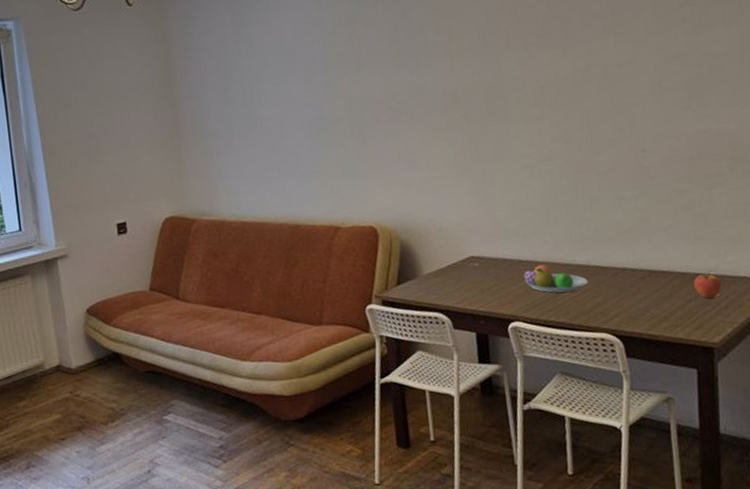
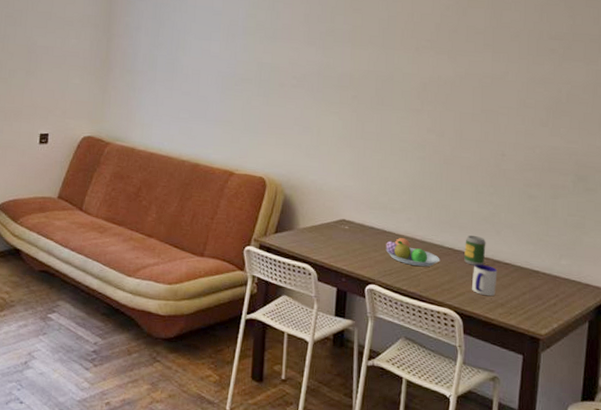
soda can: none [613,247,639,281] -> present [464,235,486,266]
mug: none [627,277,657,312] -> present [471,264,498,297]
fruit: present [694,271,722,298] -> none [530,270,554,294]

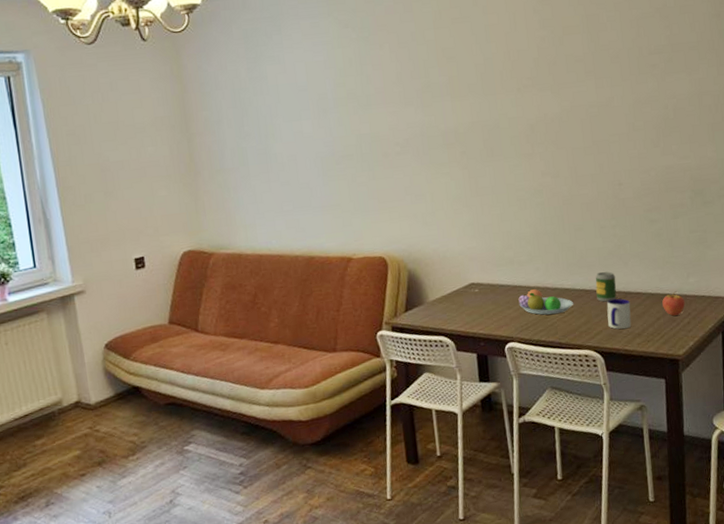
fruit: none [530,270,554,294] -> present [662,291,685,316]

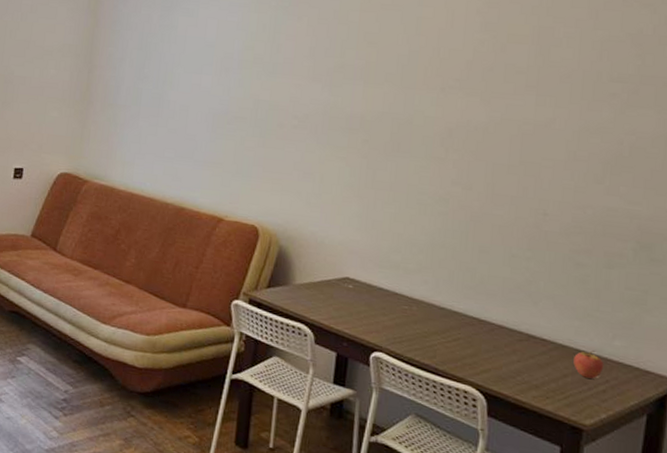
fruit bowl: present [518,288,574,315] -> none [396,301,462,337]
soda can: present [595,271,617,302] -> none [491,304,520,340]
mug: present [607,298,632,330] -> none [499,337,533,376]

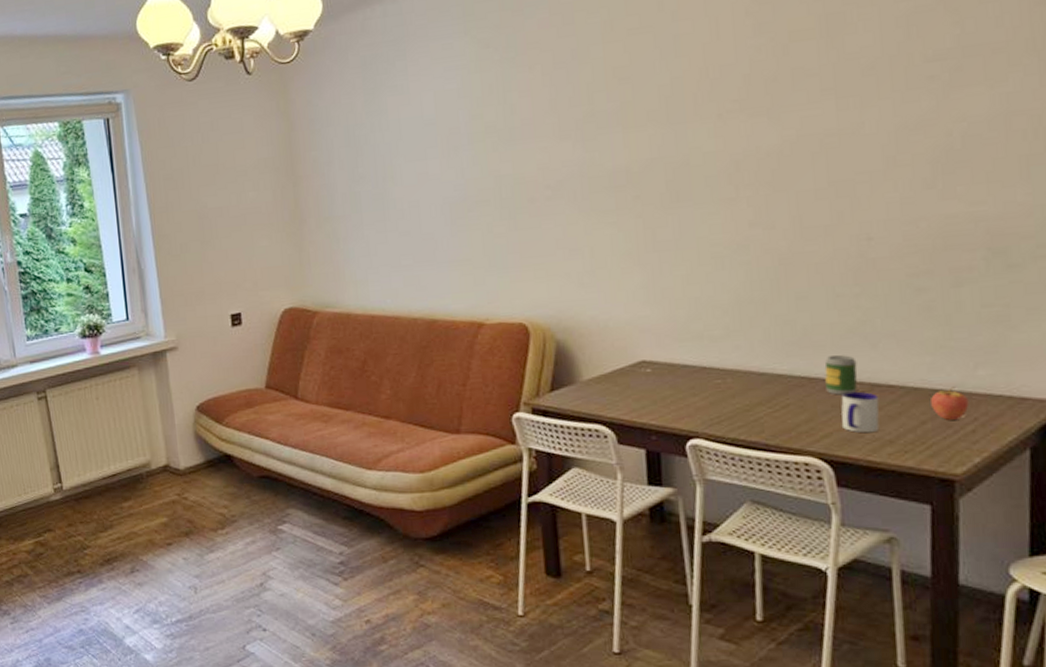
soda can: none [491,304,520,340] -> present [824,355,858,395]
mug: none [499,337,533,376] -> present [841,391,880,433]

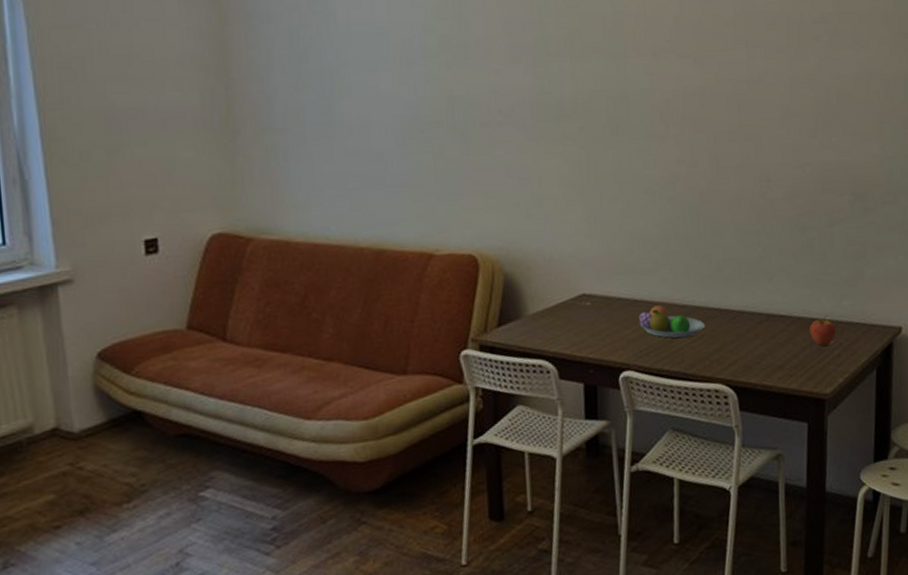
fruit bowl: none [708,372,791,407] -> present [639,304,706,338]
soda can: present [824,355,858,395] -> none [732,288,757,325]
mug: present [841,391,880,433] -> none [744,321,773,360]

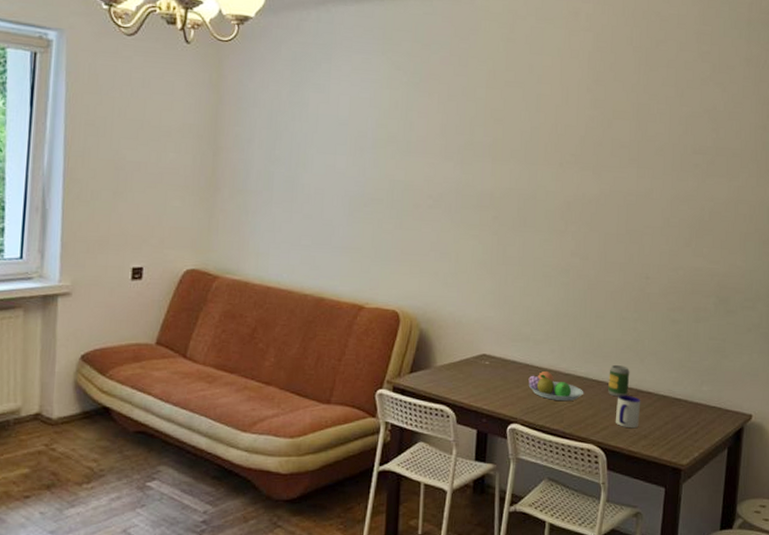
soda can: none [732,288,757,325] -> present [608,365,630,397]
mug: none [744,321,773,360] -> present [615,395,641,429]
fruit: present [810,316,837,346] -> none [673,397,696,423]

